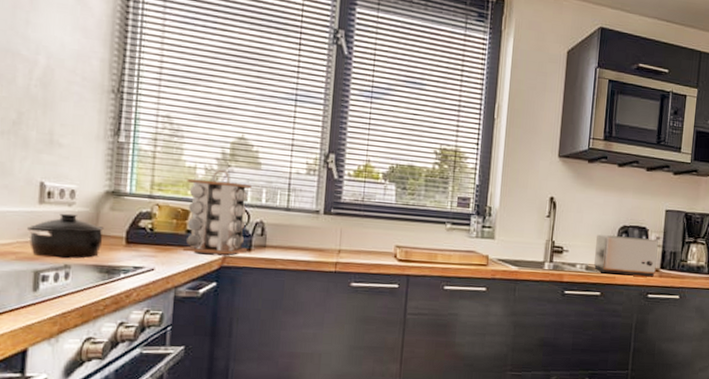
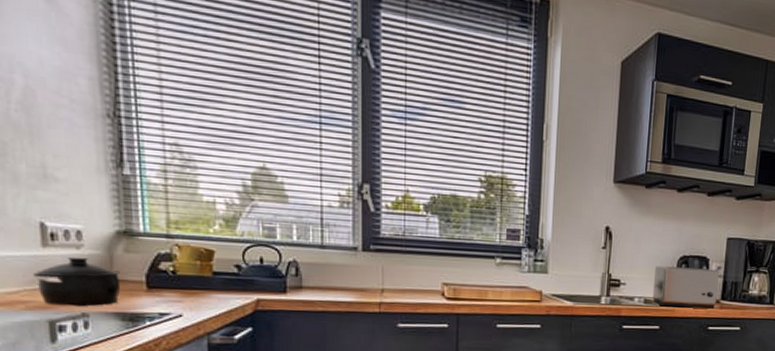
spice rack: present [182,169,252,256] -> none [207,204,283,299]

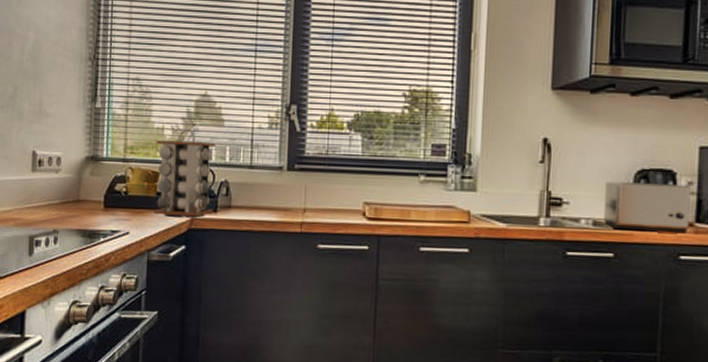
saucepan: present [32,256,121,306] -> none [22,180,85,224]
spice rack: none [207,204,283,299] -> present [153,129,216,218]

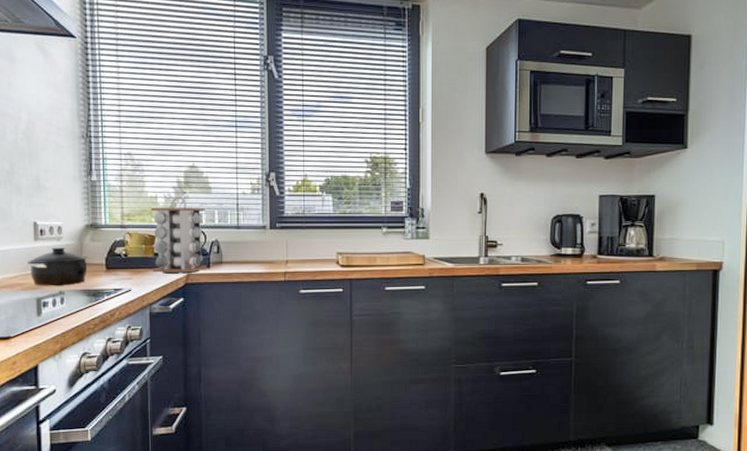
saucepan: none [22,180,85,224] -> present [27,247,88,286]
toaster: present [603,181,691,234] -> none [528,226,594,264]

